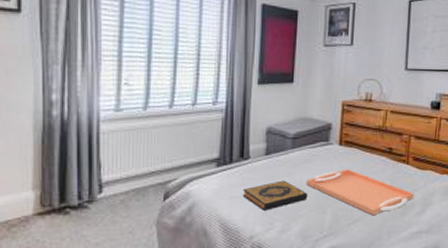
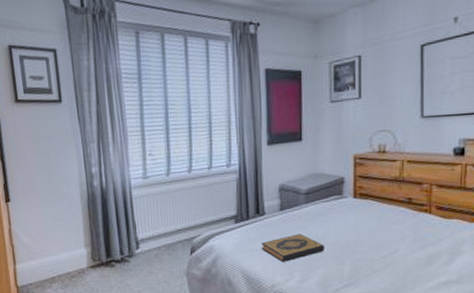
serving tray: present [306,169,415,216] -> none [322,221,440,266]

